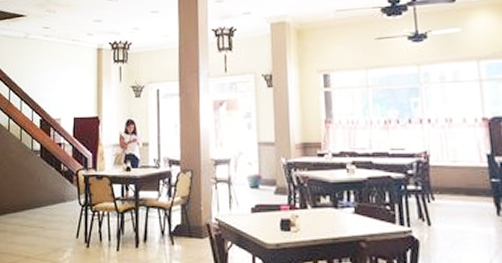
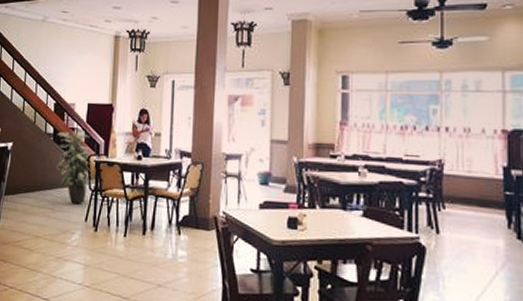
indoor plant: none [44,144,84,221] -> present [57,129,94,204]

